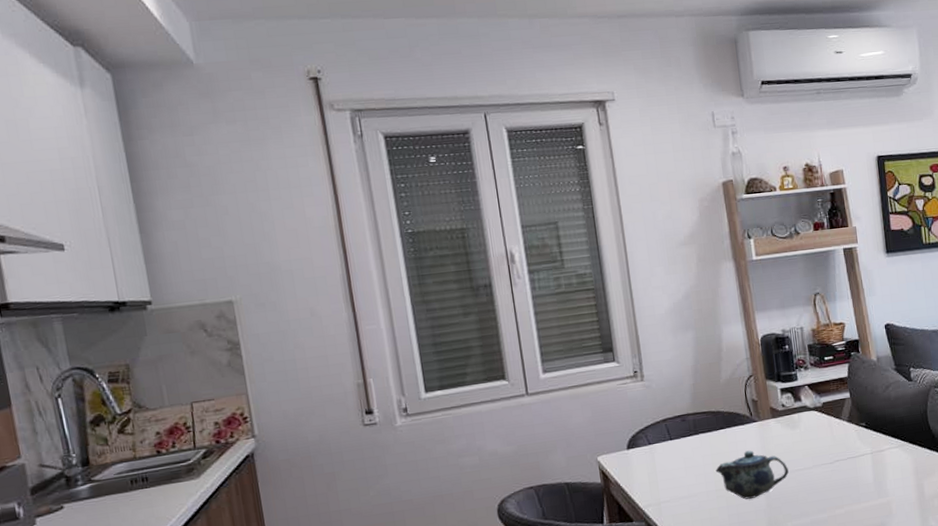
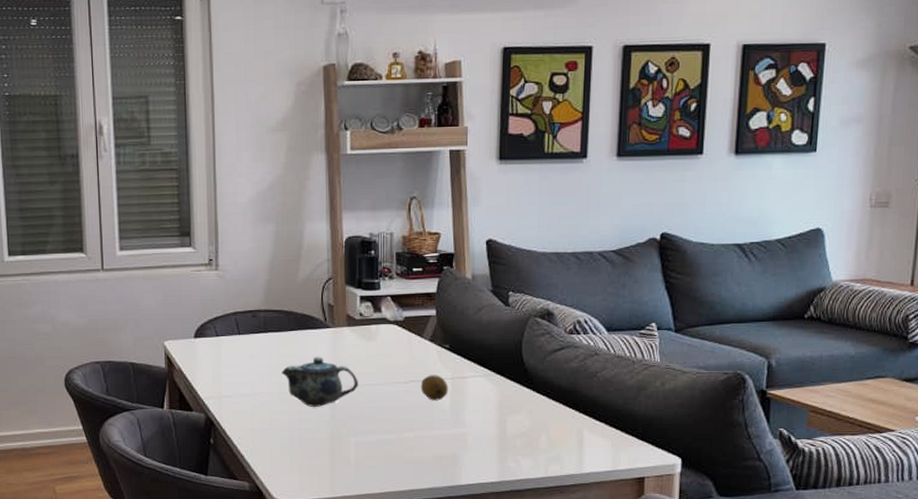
fruit: none [844,451,870,476] -> present [420,375,449,401]

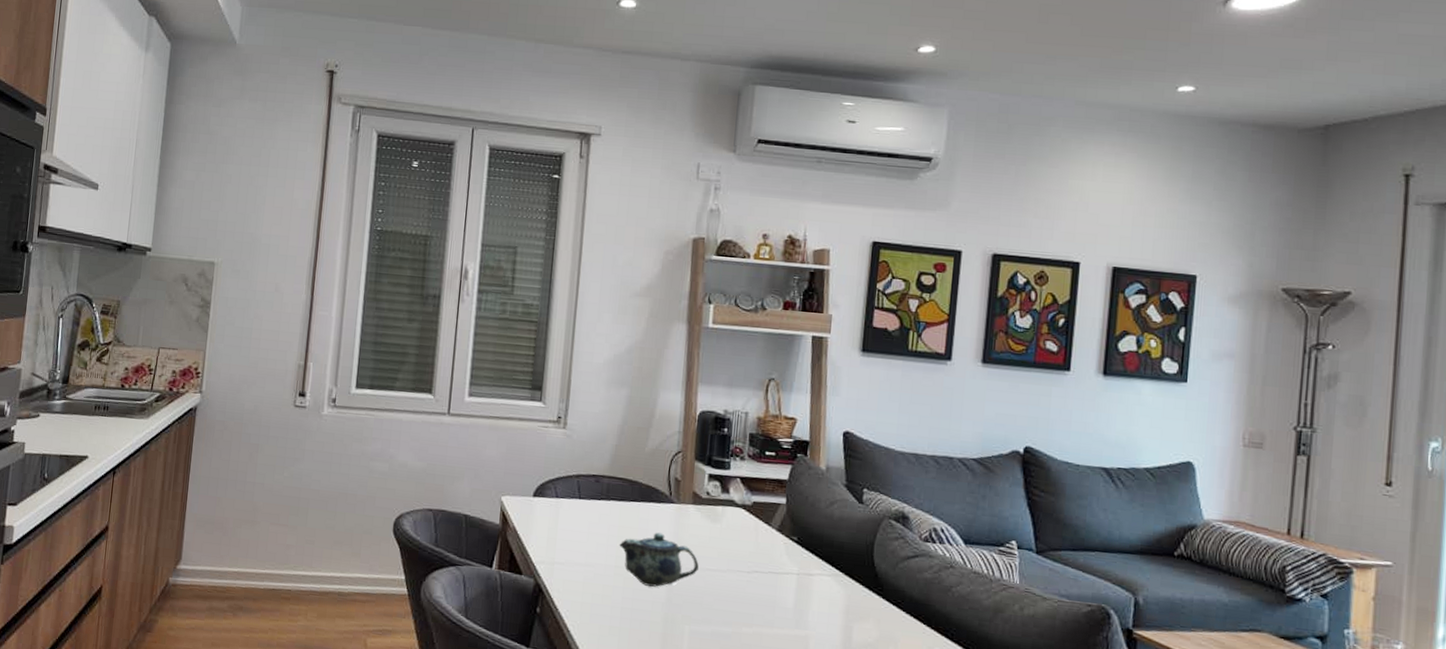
fruit: present [420,375,449,401] -> none [763,567,794,597]

